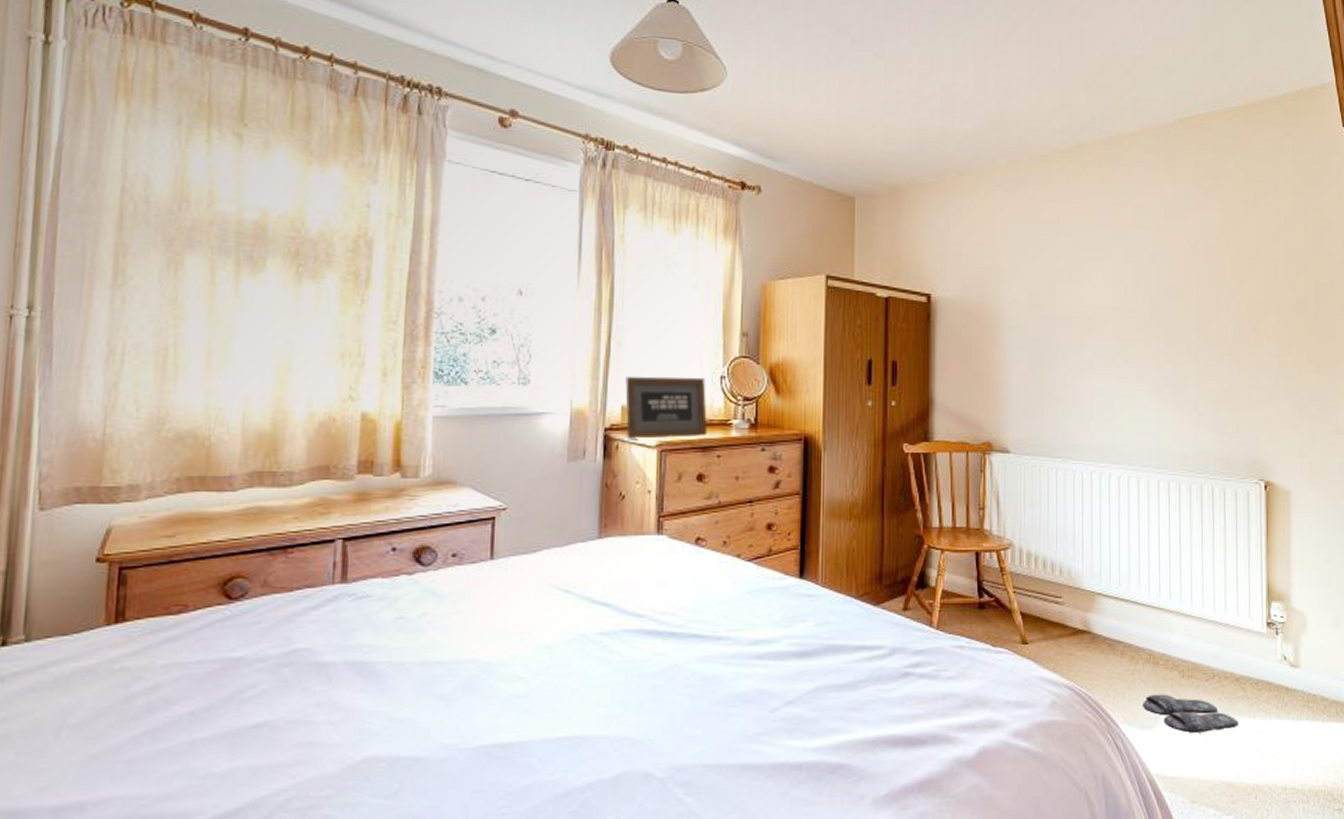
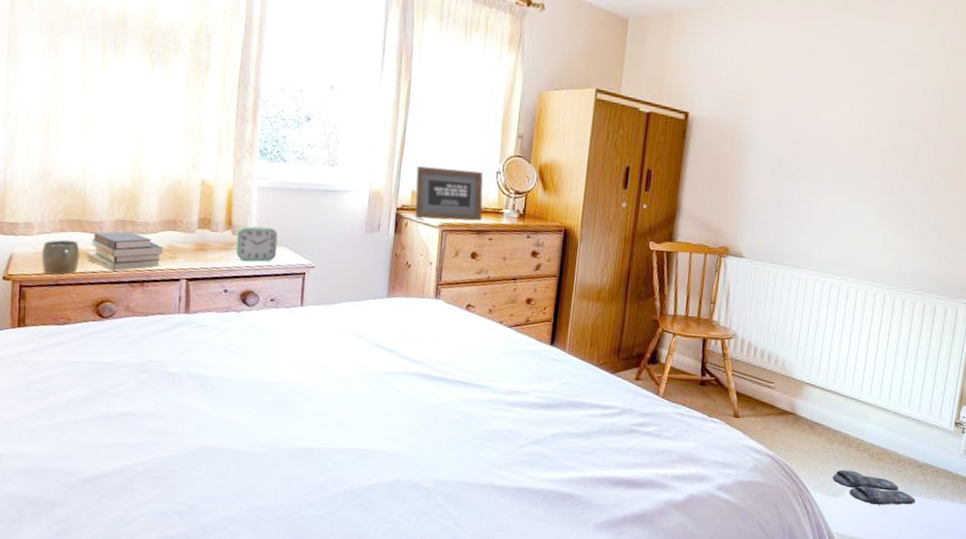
mug: none [149,502,202,550] -> present [41,239,80,275]
books: none [209,485,313,537] -> present [85,231,164,271]
alarm clock: none [406,464,459,510] -> present [236,225,278,262]

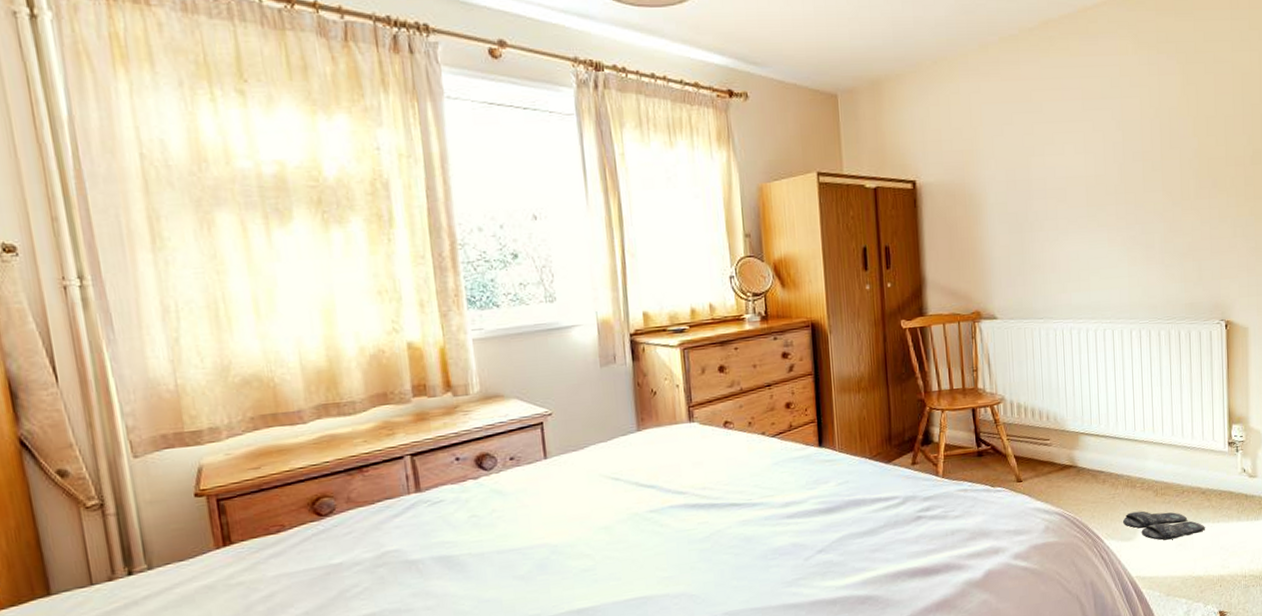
mug: present [41,239,80,275] -> none [235,437,283,481]
books: present [85,231,164,271] -> none [288,414,379,462]
alarm clock: present [236,225,278,262] -> none [457,380,508,424]
picture frame: present [415,166,484,222] -> none [643,279,723,342]

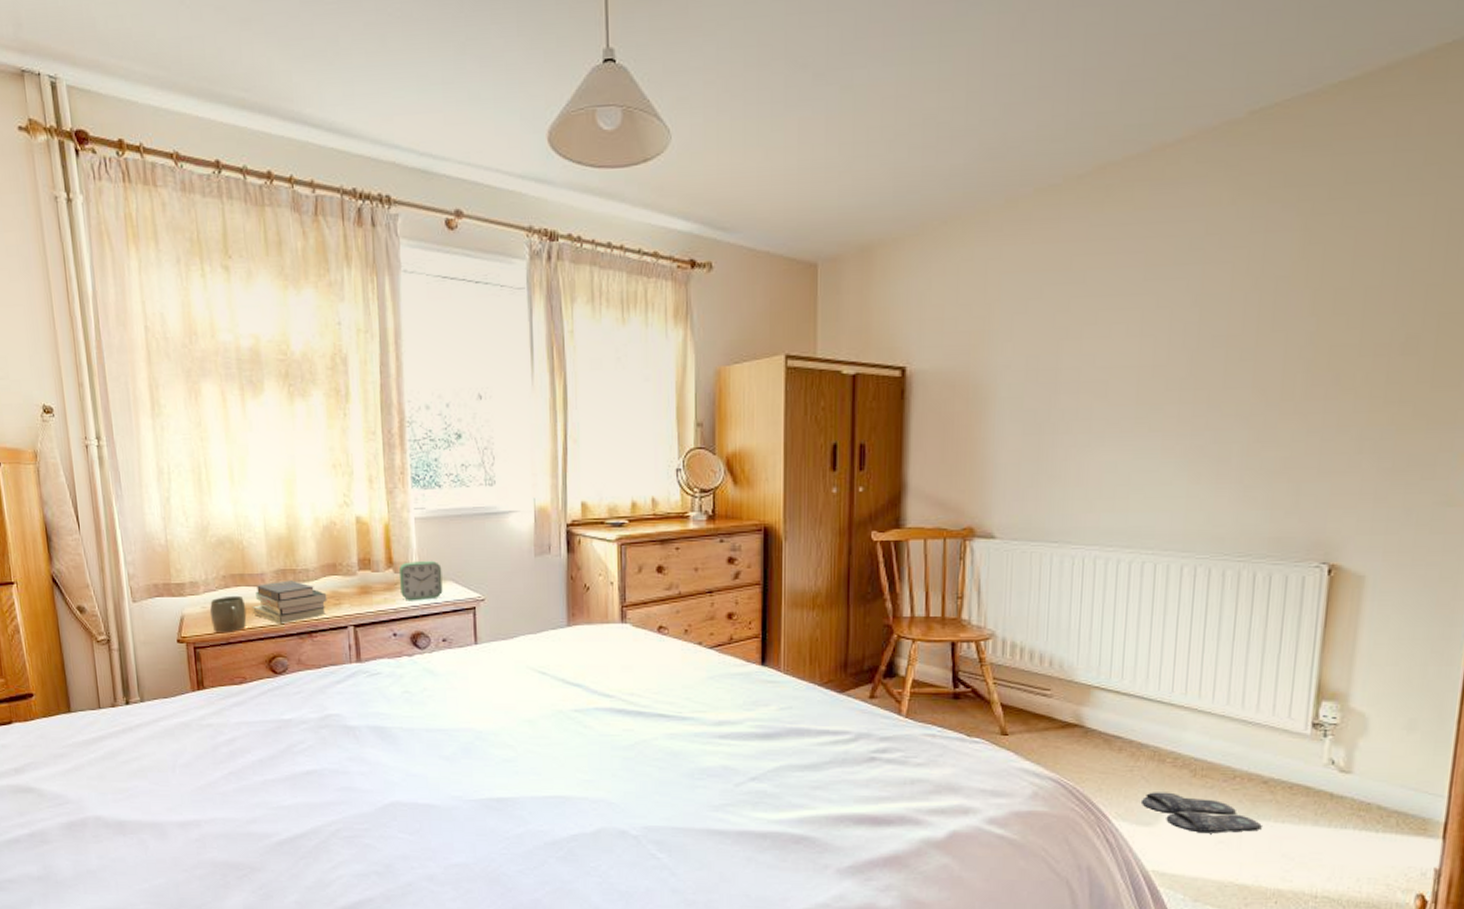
mug: none [235,437,283,481] -> present [209,595,247,634]
books: none [288,414,379,462] -> present [251,580,328,624]
alarm clock: none [457,380,508,424] -> present [398,560,443,601]

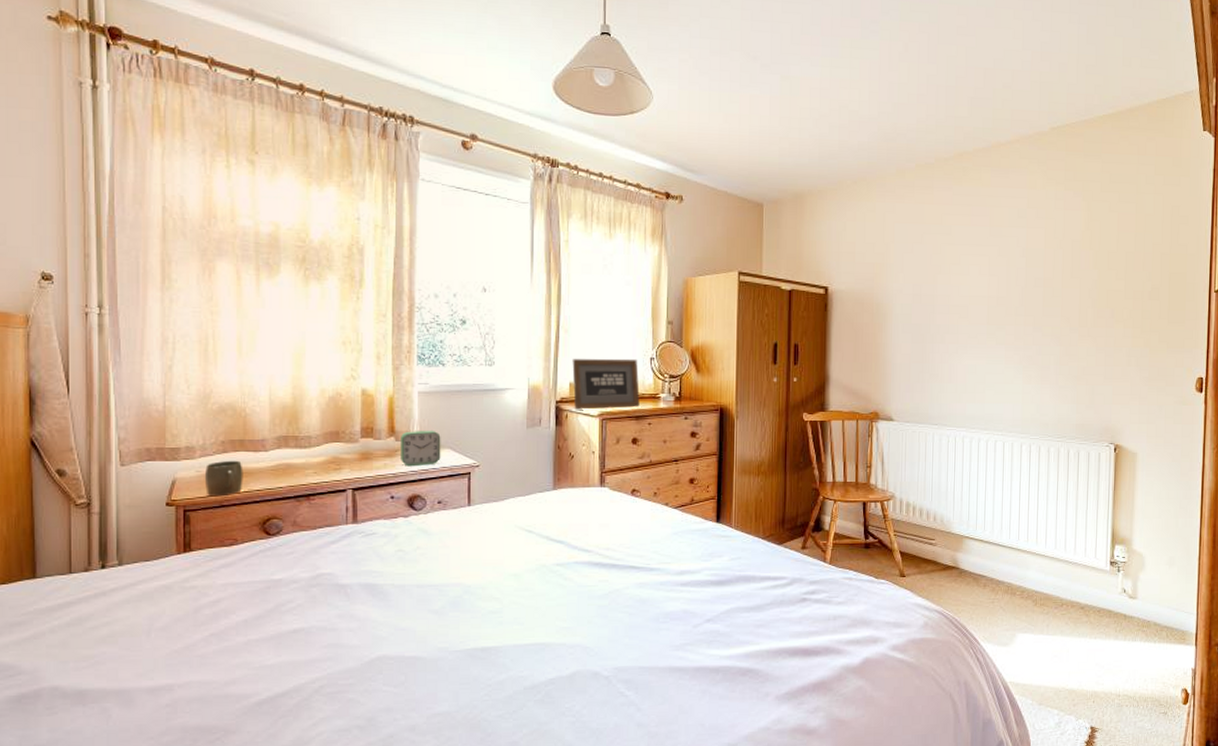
books: present [251,580,328,624] -> none [249,446,328,487]
picture frame: none [583,471,665,534] -> present [572,358,640,410]
slippers: present [1142,792,1262,834] -> none [1001,618,1082,650]

